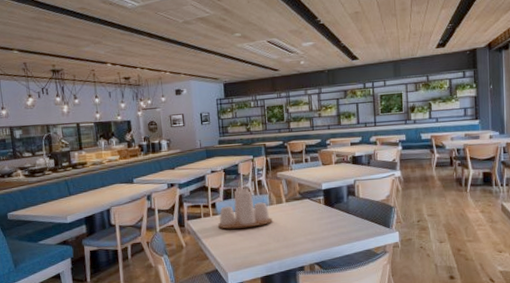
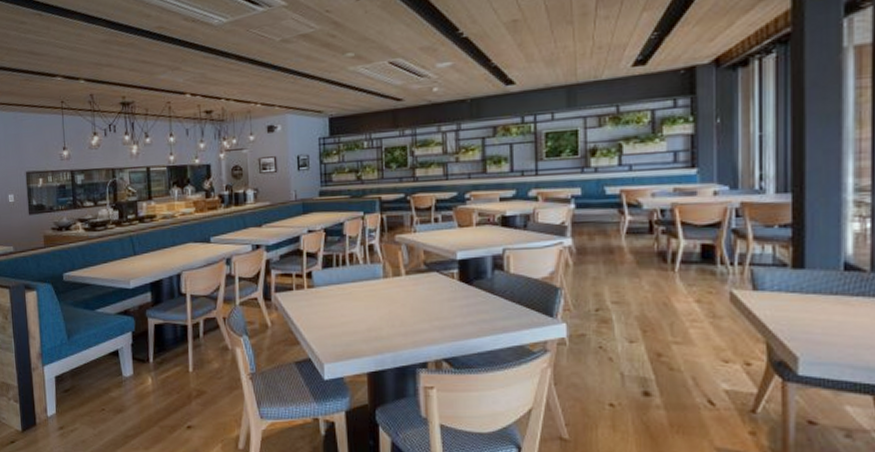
condiment set: present [218,180,273,229] -> none [314,243,387,307]

